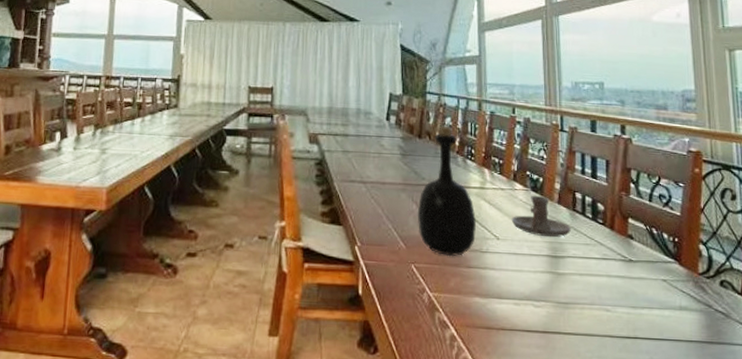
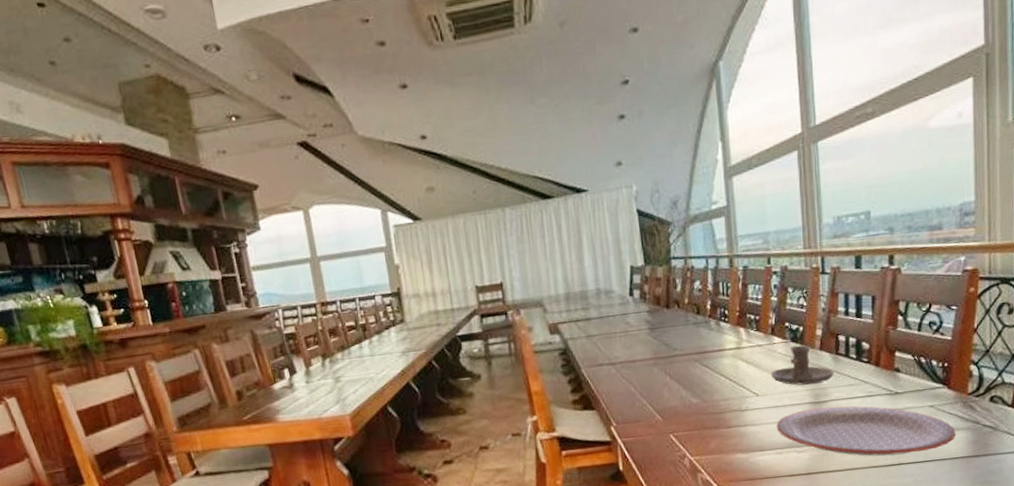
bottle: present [417,125,477,257] -> none [671,290,735,421]
plate: none [515,262,690,328] -> present [776,406,957,456]

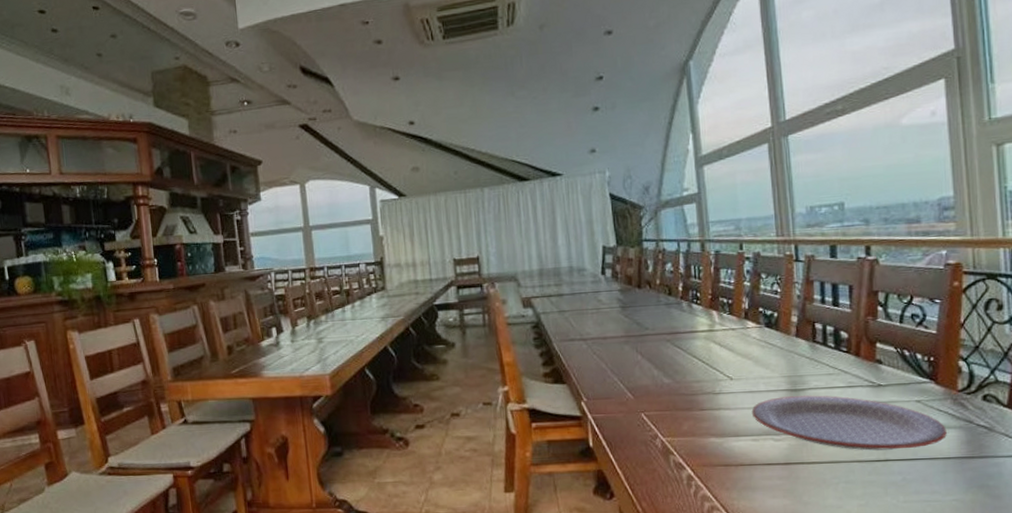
candle holder: present [770,345,834,386] -> none [744,331,811,372]

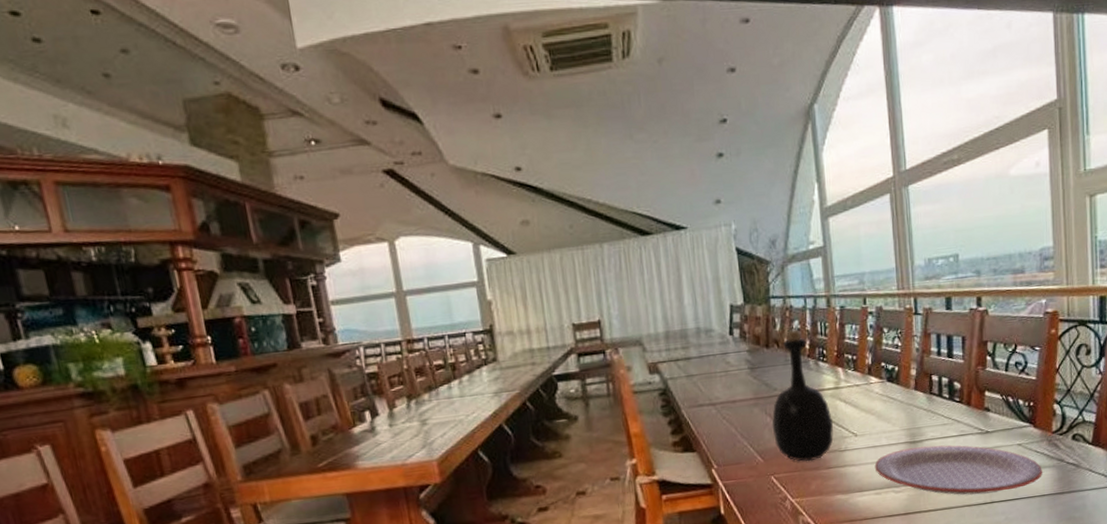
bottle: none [643,272,708,402] -> present [772,329,834,462]

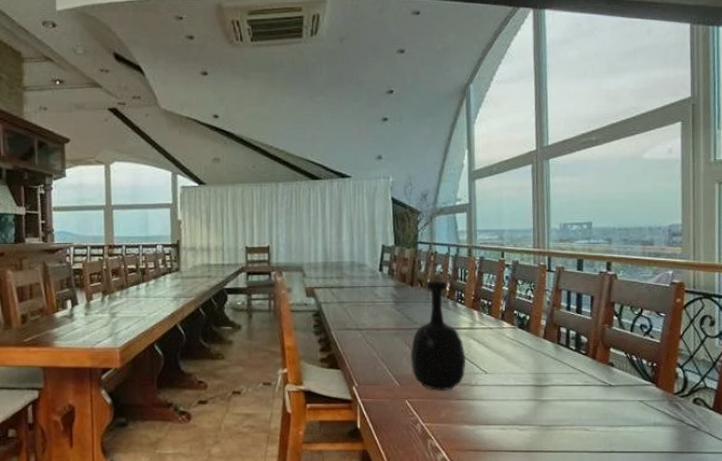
plate: present [874,445,1043,495] -> none [501,391,663,443]

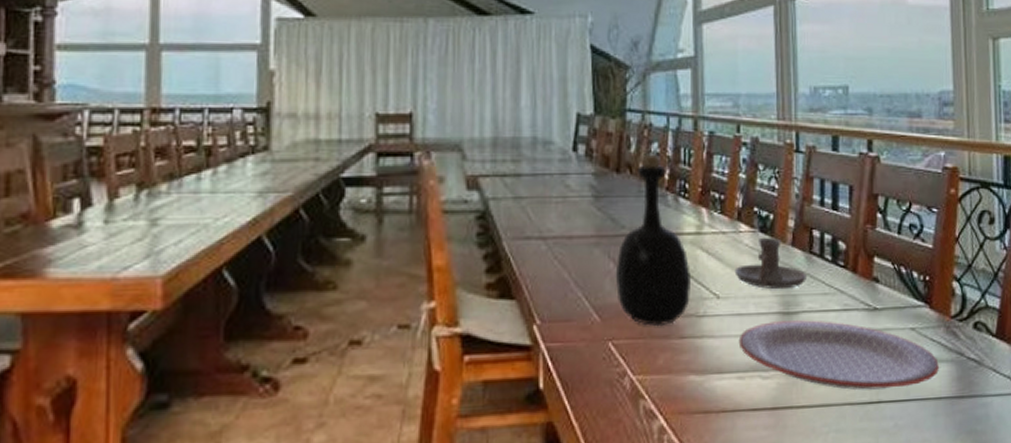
candle holder: none [499,332,555,369] -> present [734,237,806,290]
plate: none [501,391,663,443] -> present [738,320,940,390]

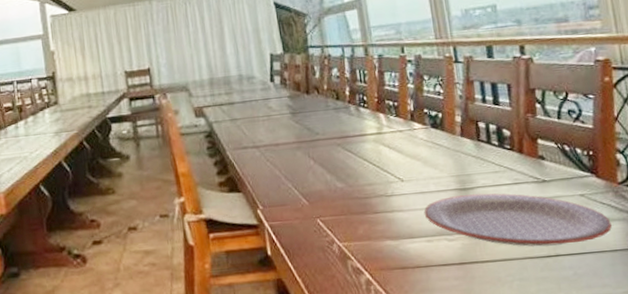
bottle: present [615,154,692,327] -> none [315,77,379,206]
candle holder: present [734,237,806,290] -> none [413,131,478,172]

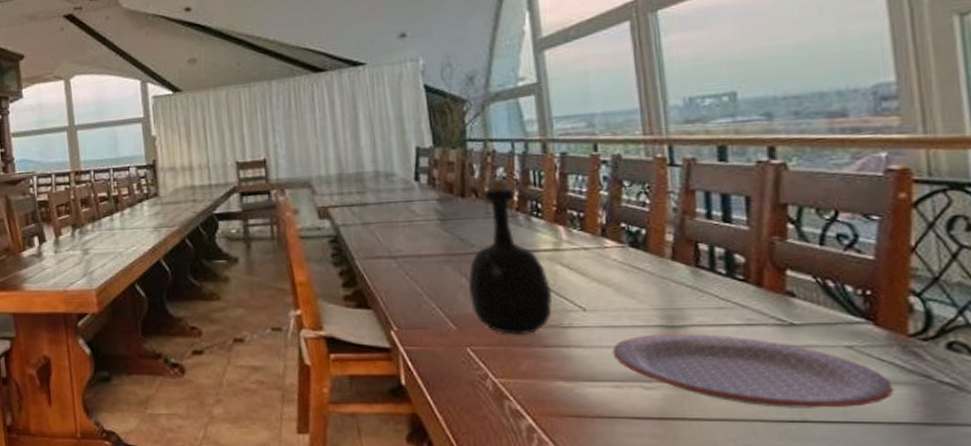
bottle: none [315,77,379,206] -> present [468,178,553,336]

